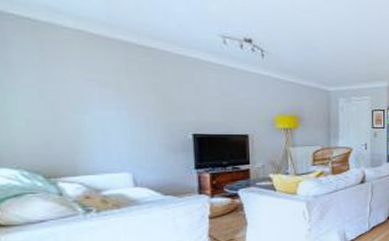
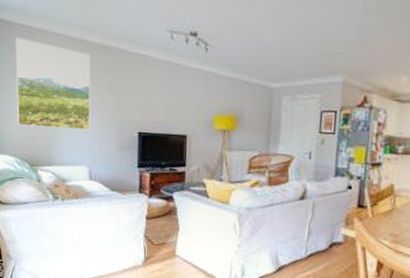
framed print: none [8,29,131,134] -> present [15,36,91,130]

